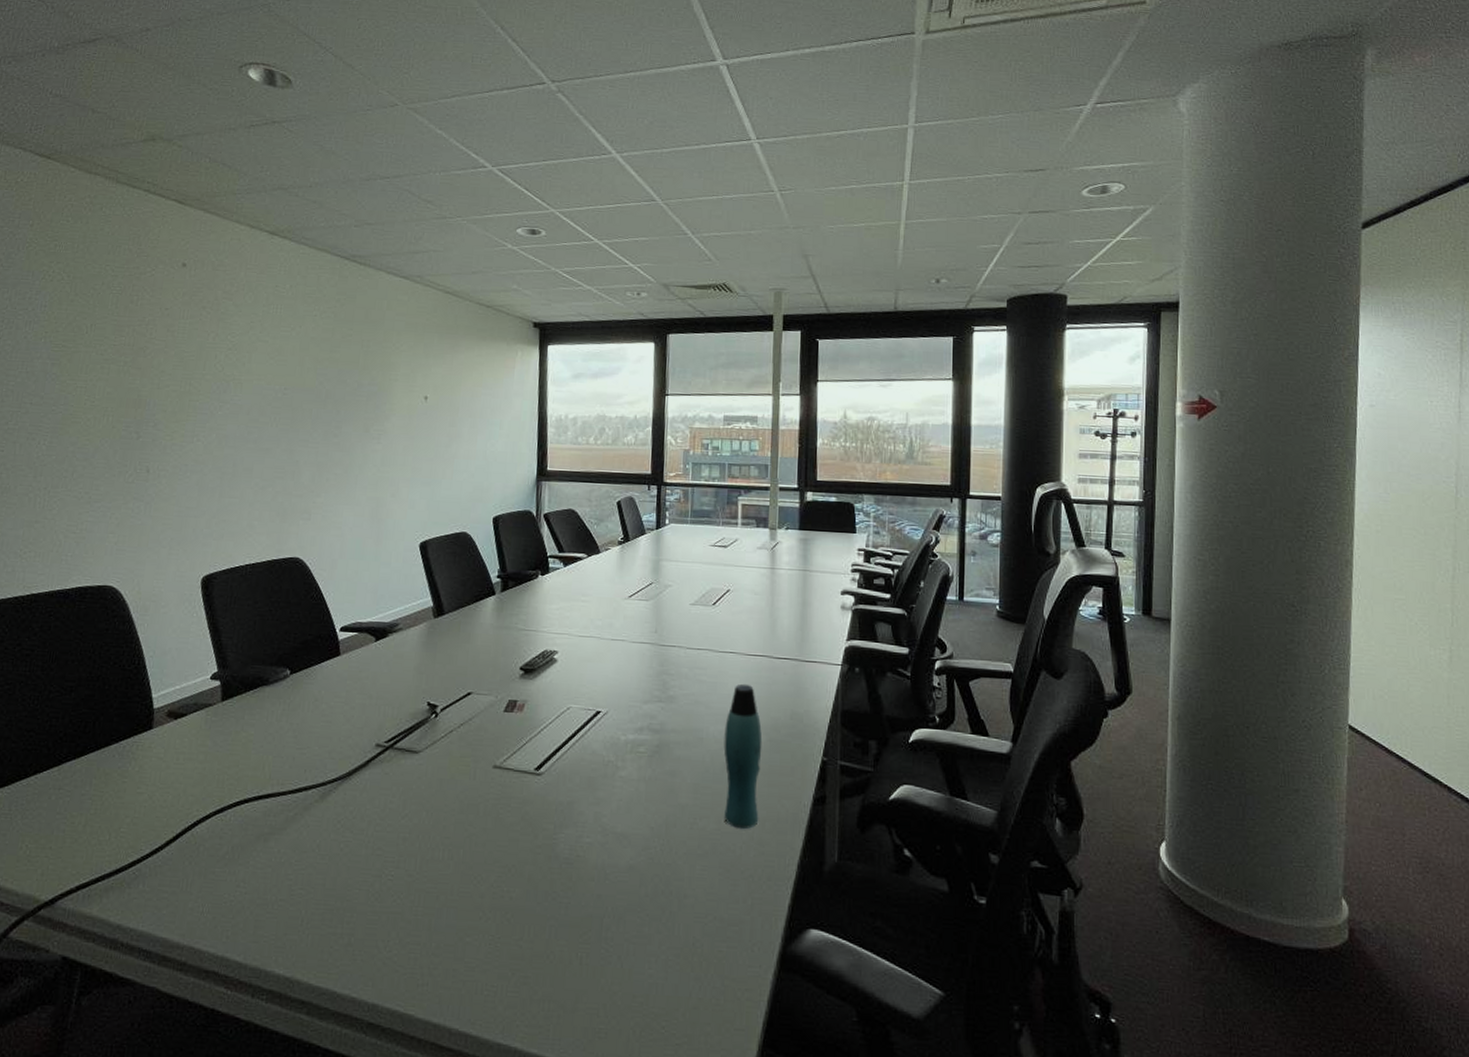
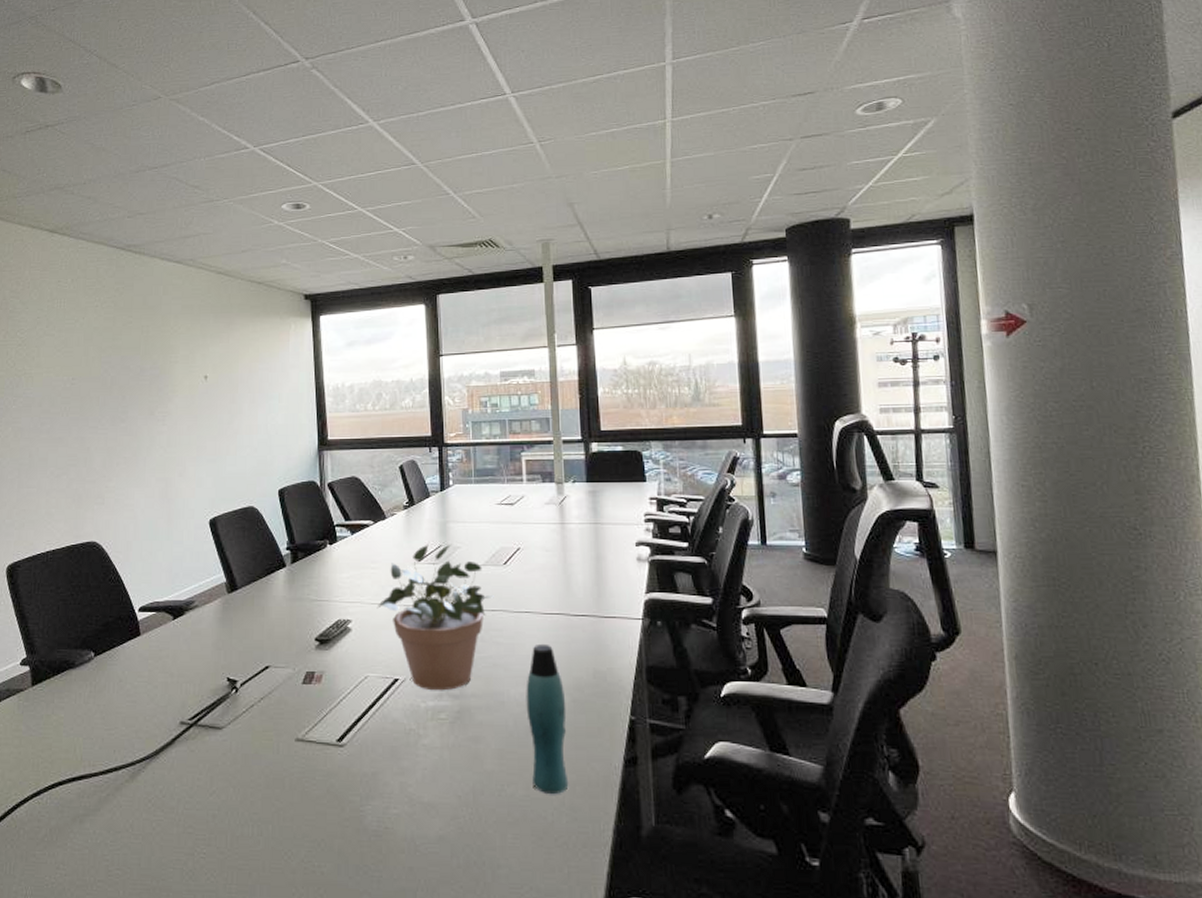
potted plant: none [584,580,701,725] -> present [376,544,494,691]

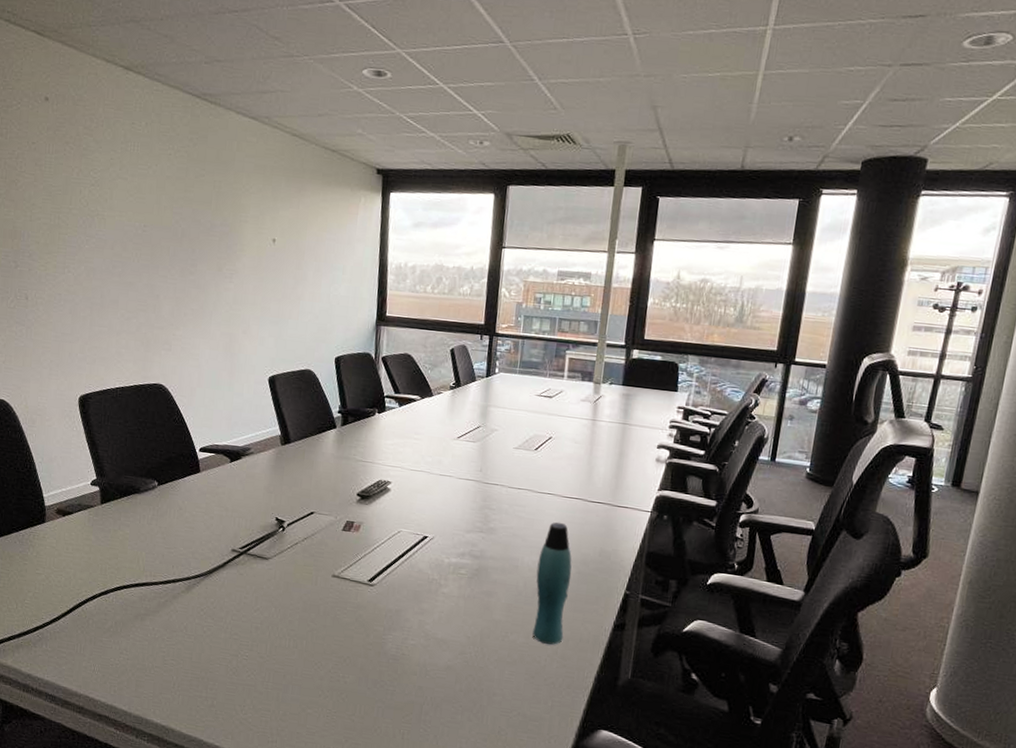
potted plant: present [376,544,494,691] -> none [415,423,522,551]

